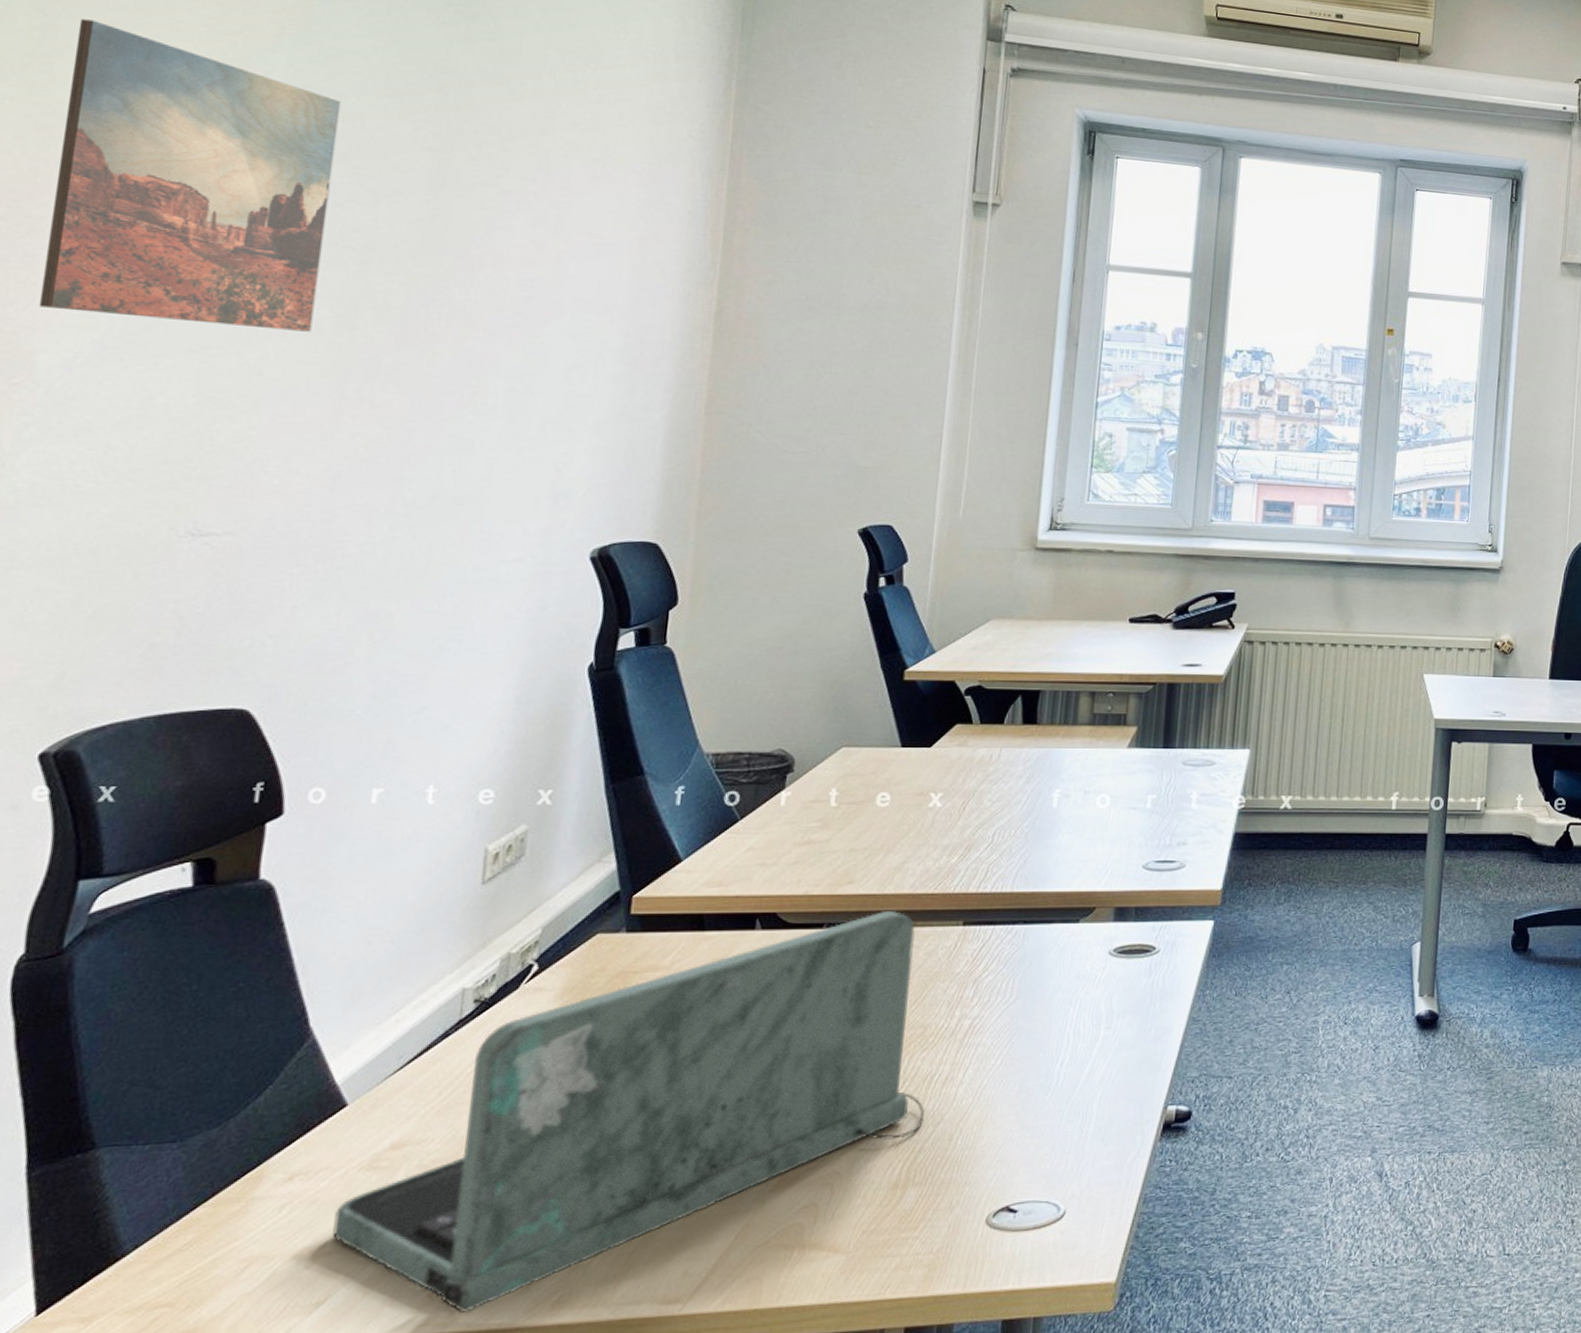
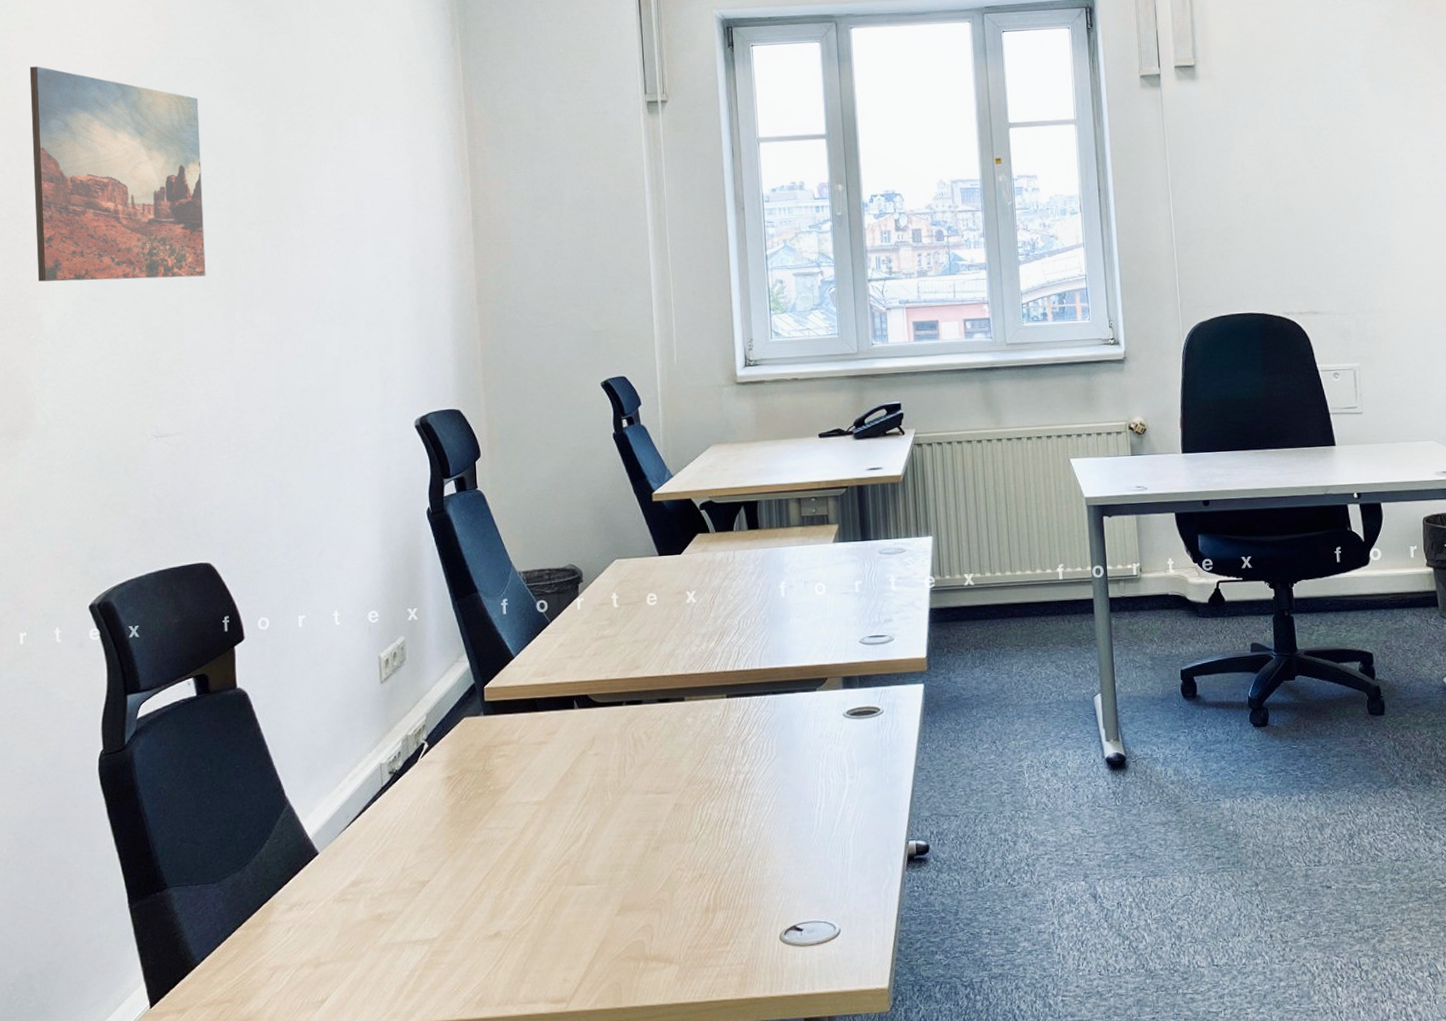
laptop: present [332,911,925,1313] -> none [323,689,721,1008]

